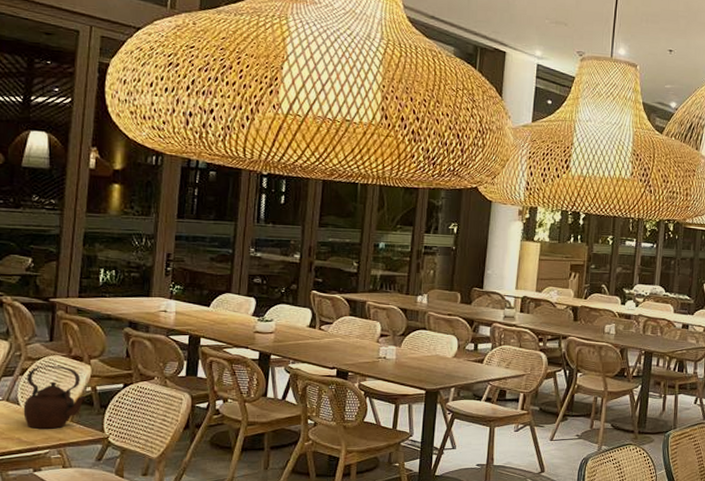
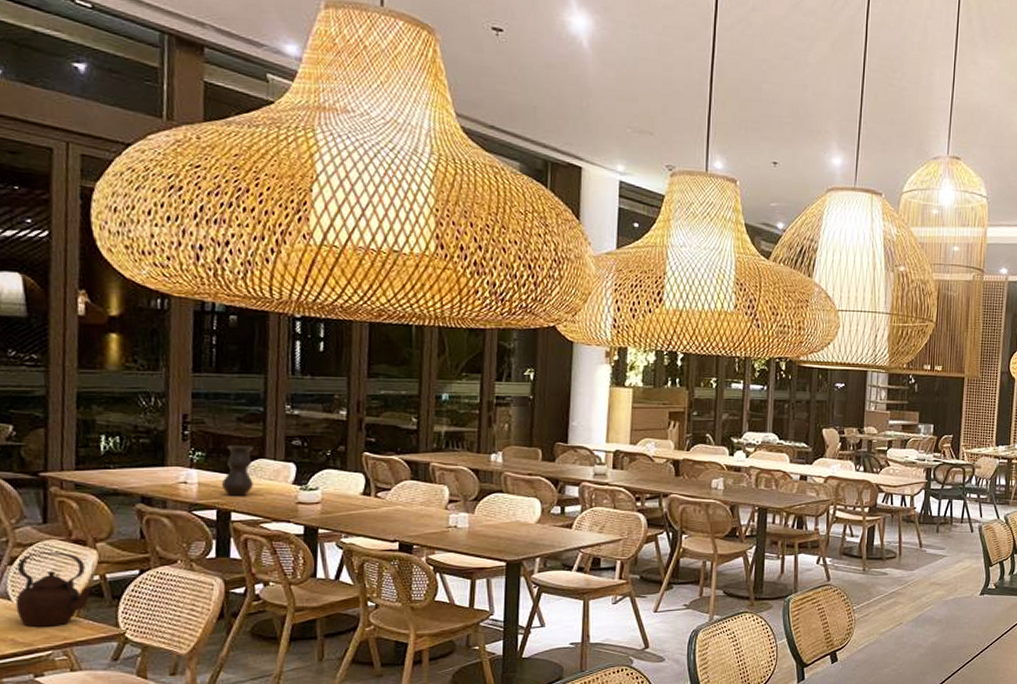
vase: none [194,281,223,324] -> present [221,446,254,496]

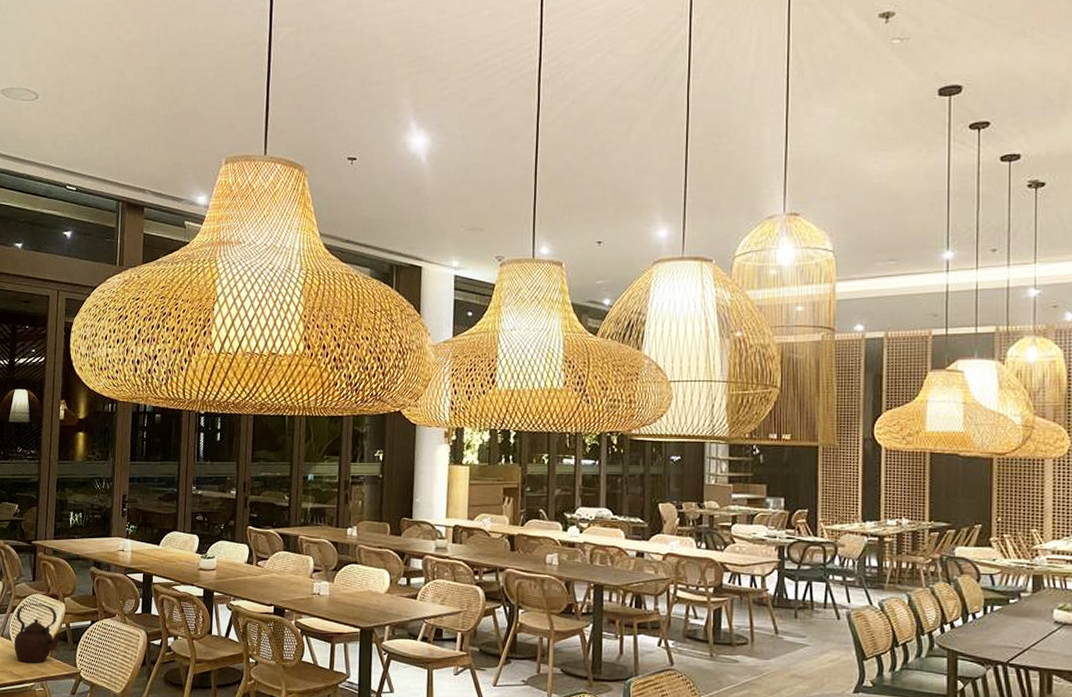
vase: present [221,446,254,496] -> none [146,520,170,562]

